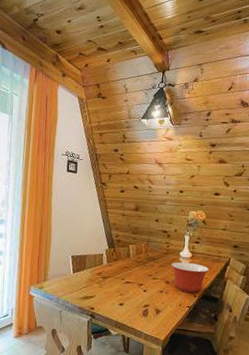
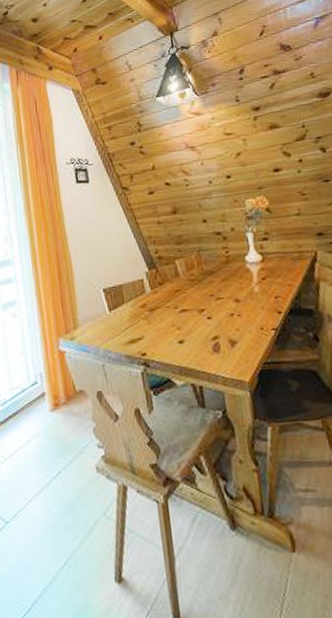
mixing bowl: present [171,262,210,293] -> none [236,267,291,309]

